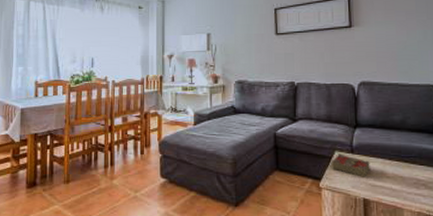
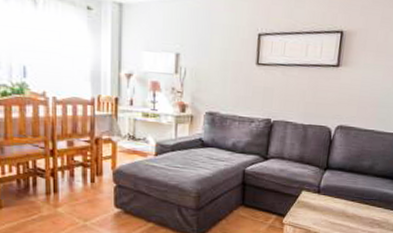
book: present [332,153,370,177] -> none [297,193,334,216]

